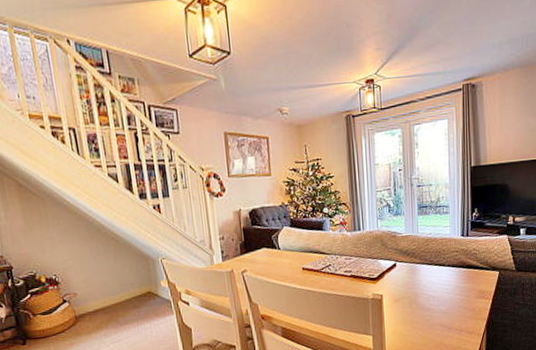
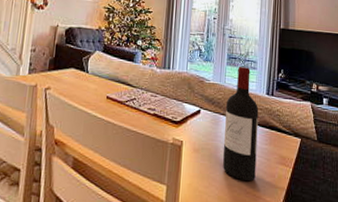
wine bottle: none [421,213,456,319] -> present [223,66,259,182]

